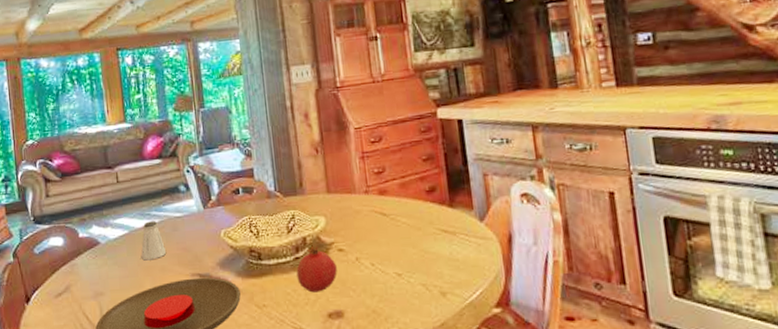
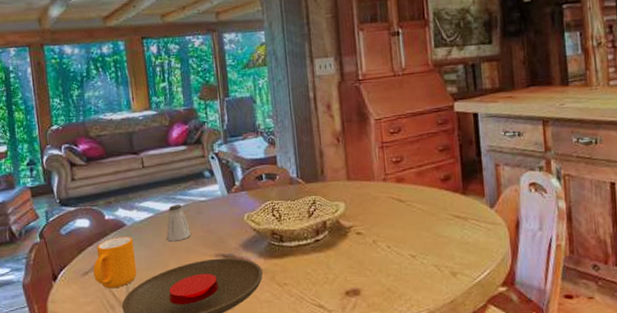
mug: none [66,255,111,312] -> present [93,237,137,289]
fruit: present [296,246,337,293] -> none [316,230,355,273]

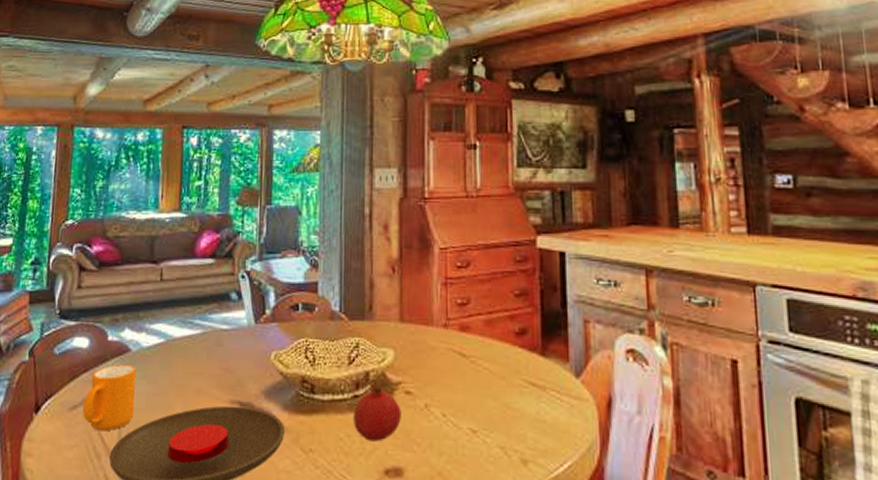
saltshaker: present [166,204,192,242] -> none [175,331,206,378]
fruit: none [316,230,355,273] -> present [353,384,401,442]

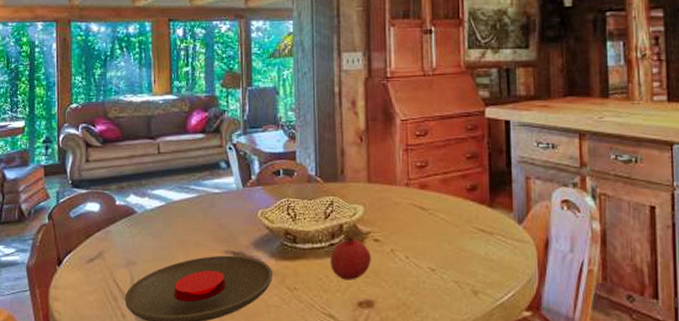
mug: present [82,365,136,432] -> none [98,225,144,279]

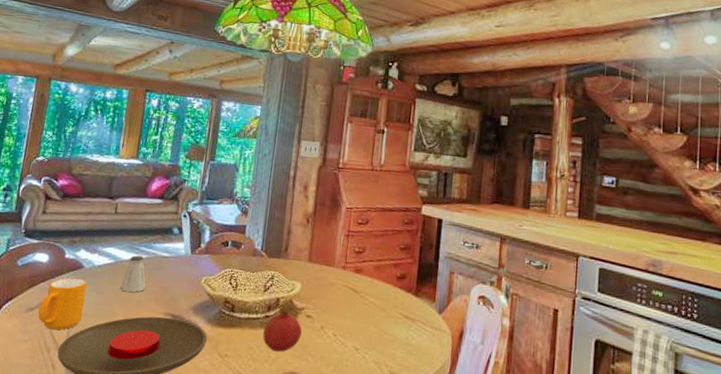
mug: none [98,225,144,279] -> present [38,278,88,331]
saltshaker: none [176,195,202,234] -> present [120,255,147,293]

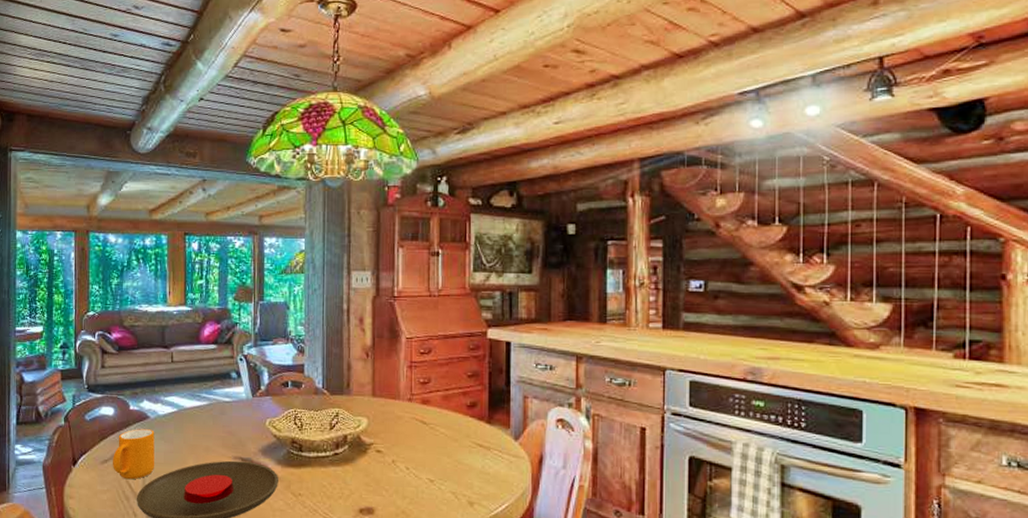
saltshaker: present [120,255,147,293] -> none [187,402,212,440]
fruit: present [262,308,302,352] -> none [334,445,373,488]

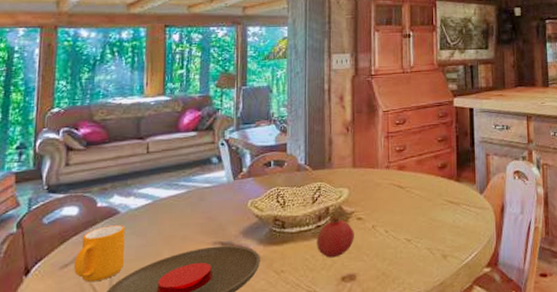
fruit: none [334,445,373,488] -> present [317,215,354,258]

